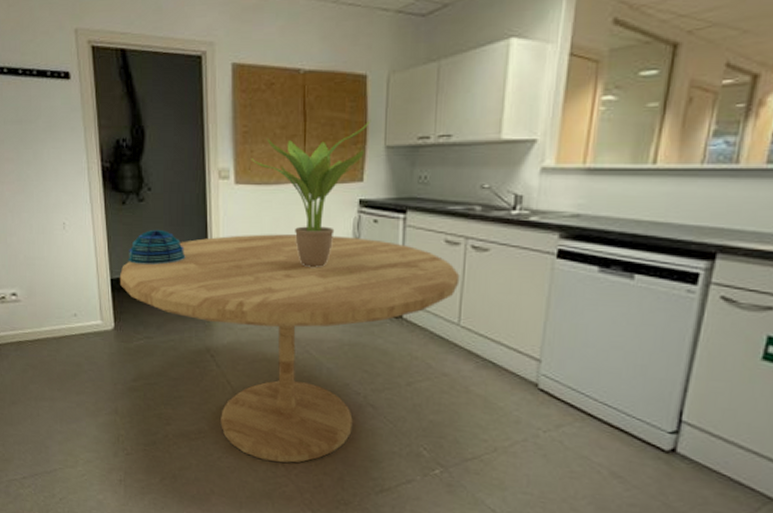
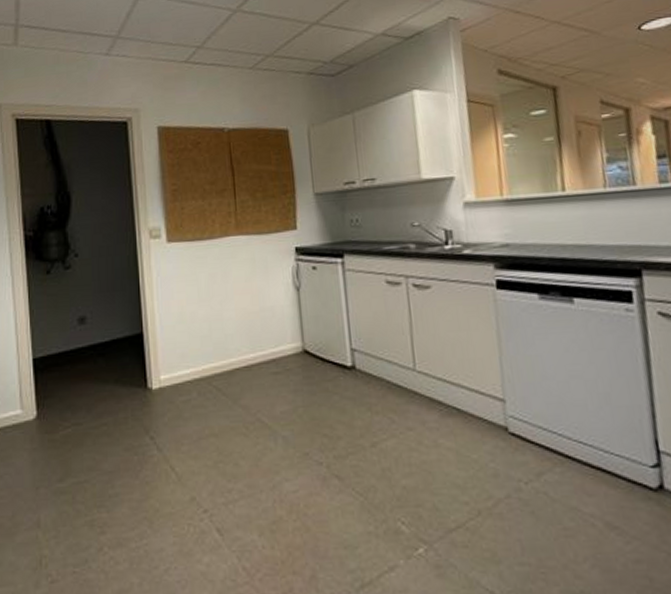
dining table: present [119,234,460,463] -> none [43,286,408,566]
decorative bowl: present [128,229,186,265] -> none [53,297,118,339]
potted plant: present [251,119,371,267] -> none [182,169,298,323]

